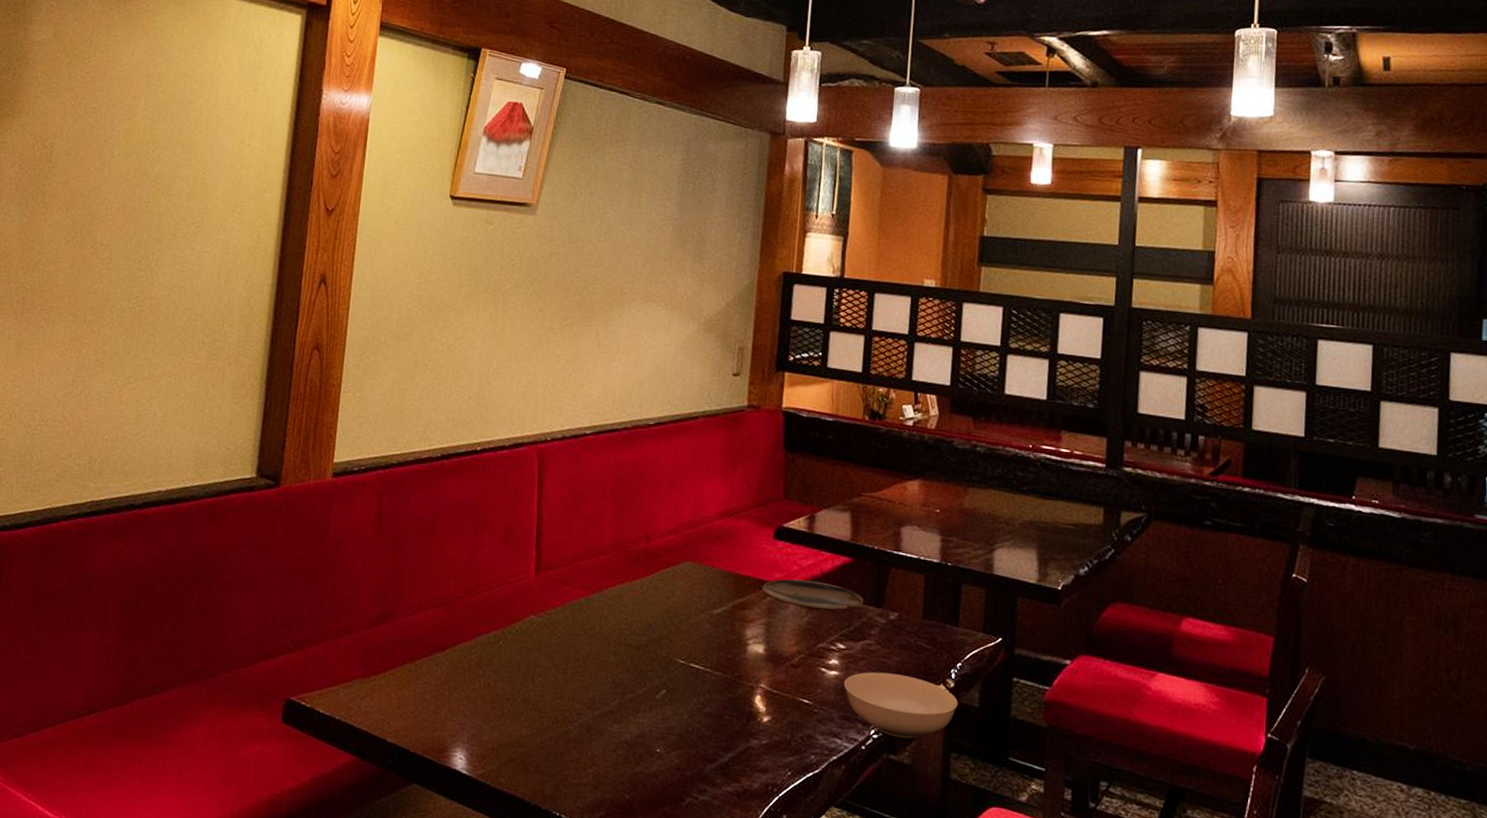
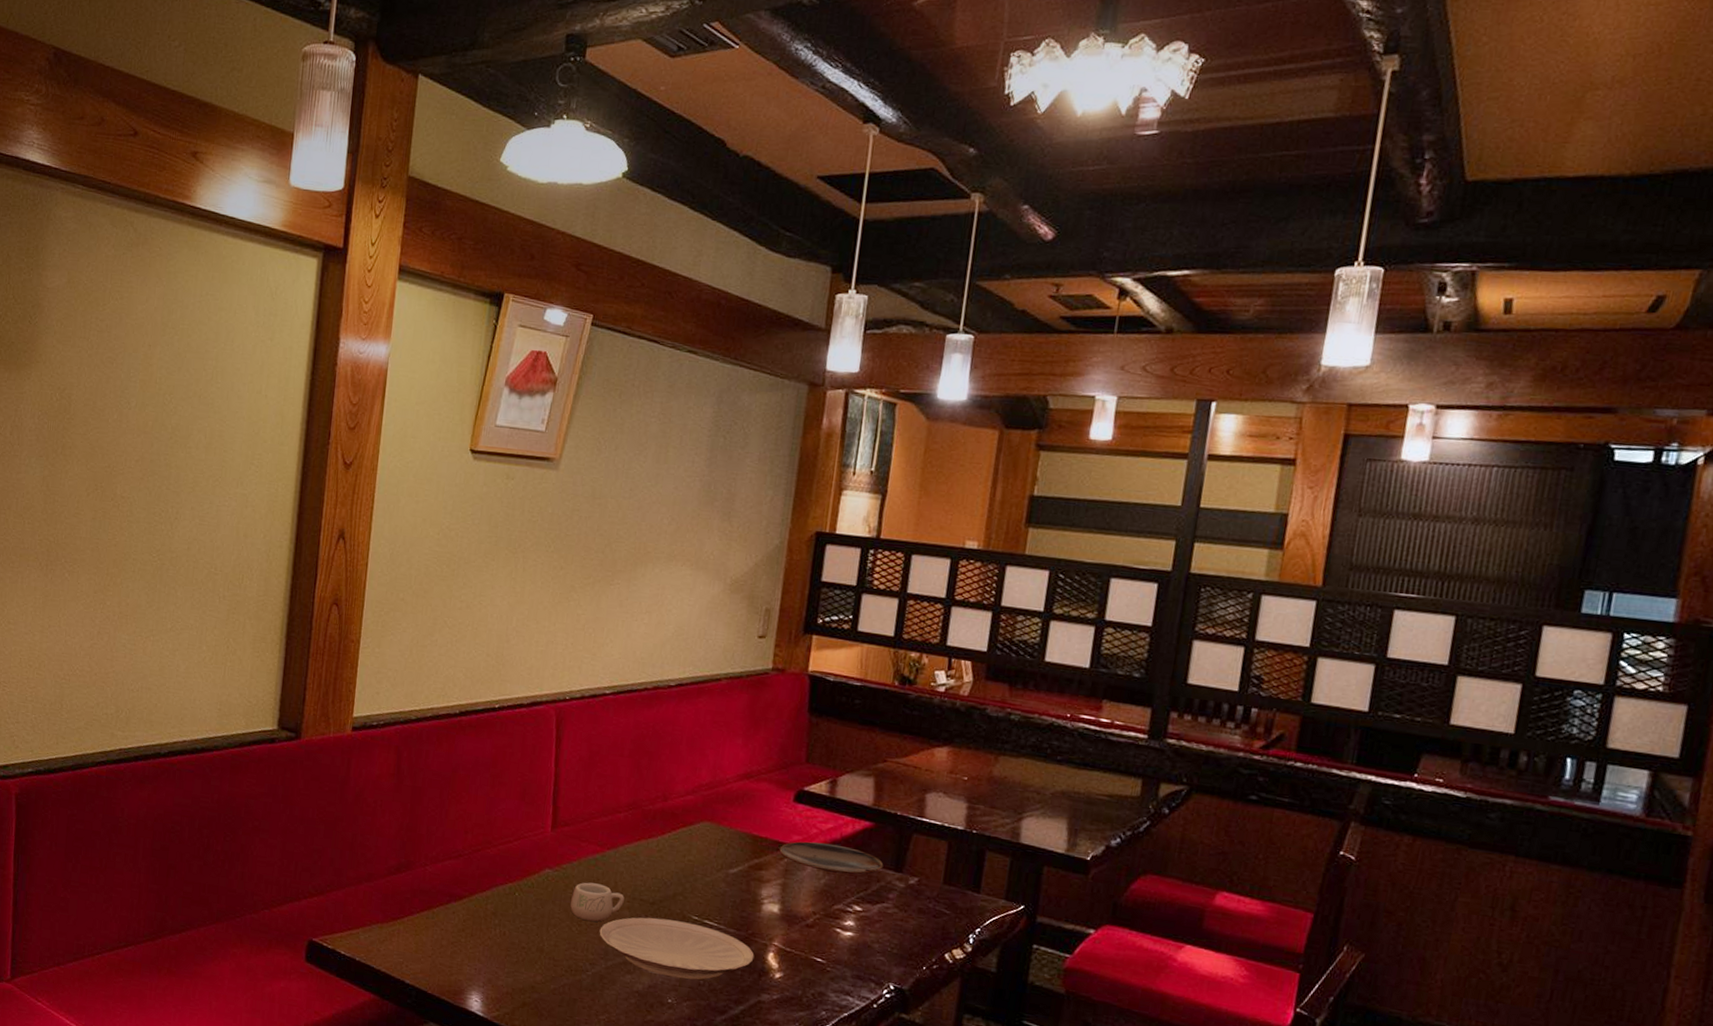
teacup: none [555,627,610,670] -> present [569,882,625,922]
plate: none [585,662,742,727] -> present [599,917,755,980]
bowl: present [844,672,958,739] -> none [858,934,975,999]

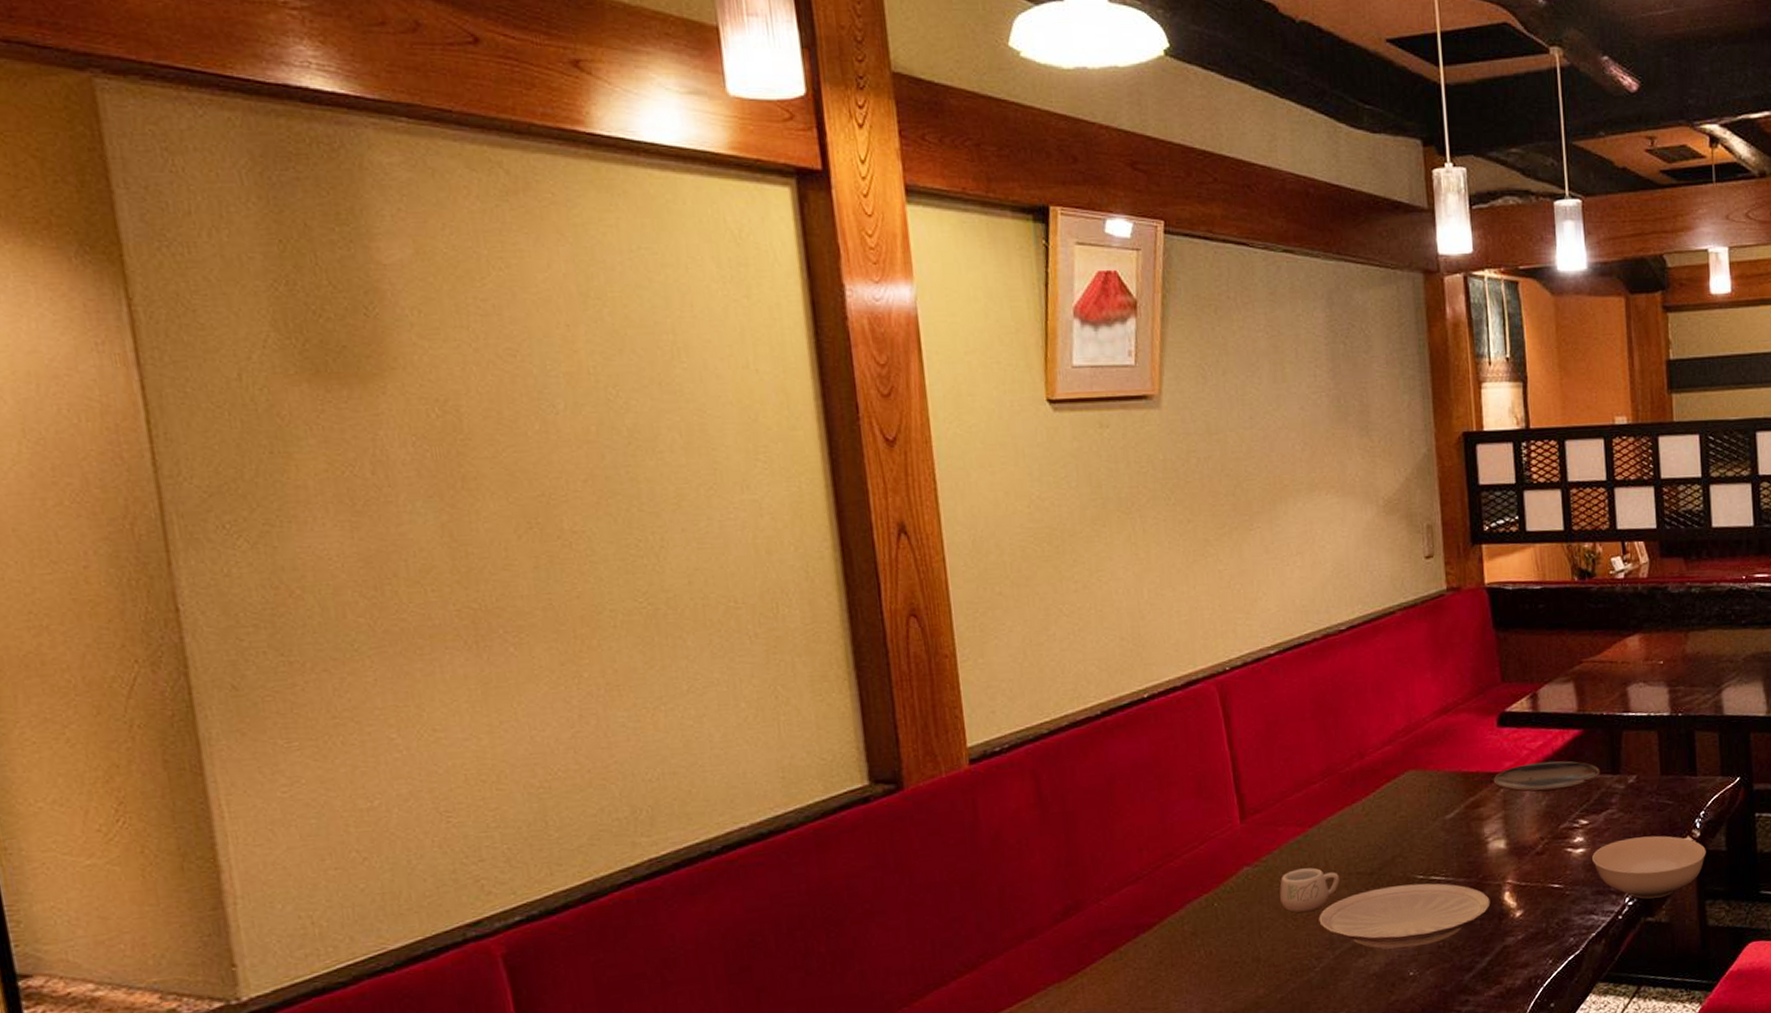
bowl: none [858,934,975,999] -> present [1592,835,1706,899]

